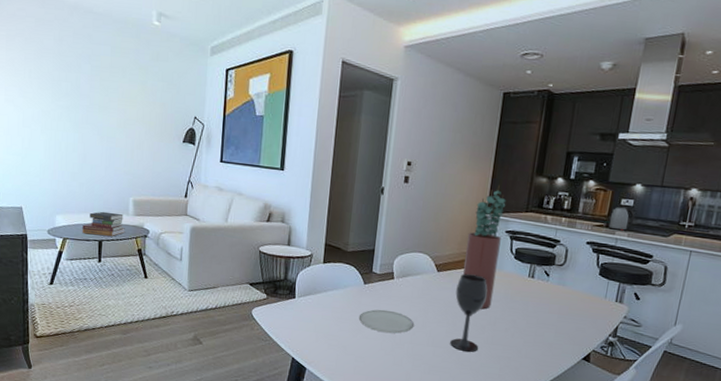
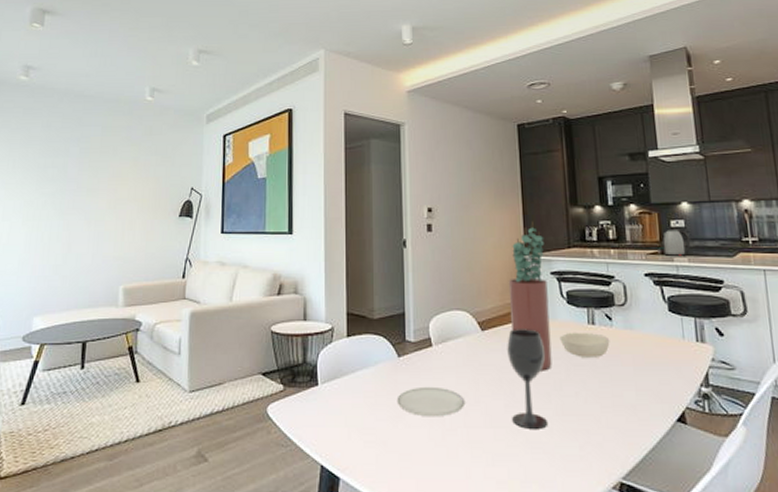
books: present [82,211,125,237] -> none [63,306,114,336]
bowl: none [501,282,544,304] -> present [559,332,610,357]

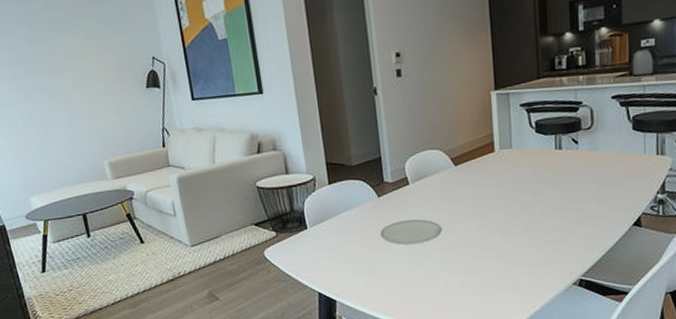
wine glass: present [507,329,547,429] -> none [479,159,516,245]
vase: present [508,220,552,371] -> none [479,54,521,196]
bowl: present [559,332,610,357] -> none [528,157,576,180]

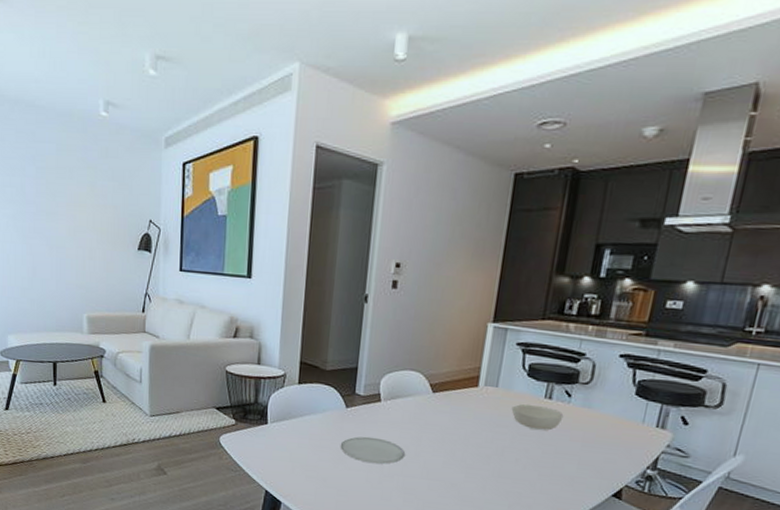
bowl: none [528,157,576,180] -> present [511,404,564,431]
kettle: present [632,48,660,78] -> none [648,309,685,342]

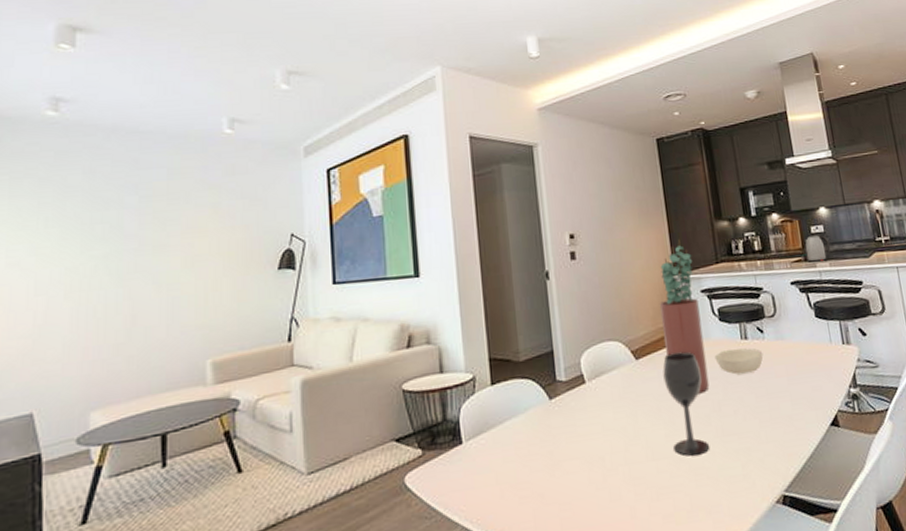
plate: present [340,436,406,465] -> none [551,425,625,460]
wine glass: none [448,394,494,486] -> present [662,351,709,456]
vase: none [464,286,518,437] -> present [659,238,709,394]
kettle: none [648,309,685,342] -> present [805,234,831,264]

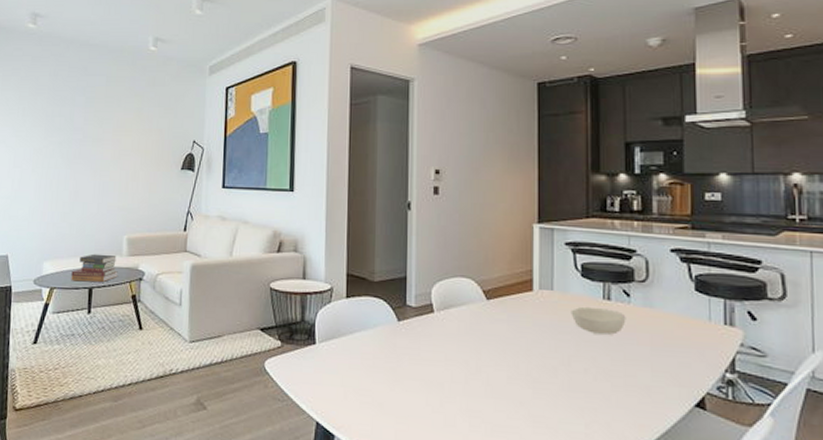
books: none [134,386,202,430] -> present [71,253,118,283]
vase: present [659,238,709,394] -> none [518,187,561,345]
wine glass: present [662,351,709,456] -> none [513,300,555,403]
kettle: present [805,234,831,264] -> none [694,202,727,233]

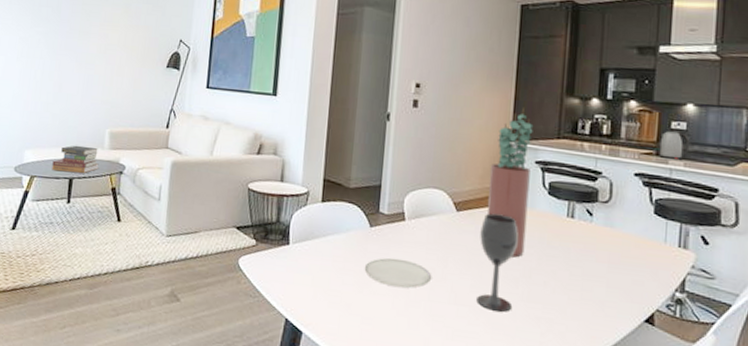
plate: none [395,352,466,384] -> present [364,257,432,289]
wine glass: none [513,300,555,403] -> present [476,213,519,312]
vase: none [518,187,561,345] -> present [487,107,534,258]
bowl: present [571,306,626,335] -> none [535,223,587,251]
kettle: none [694,202,727,233] -> present [659,130,690,161]

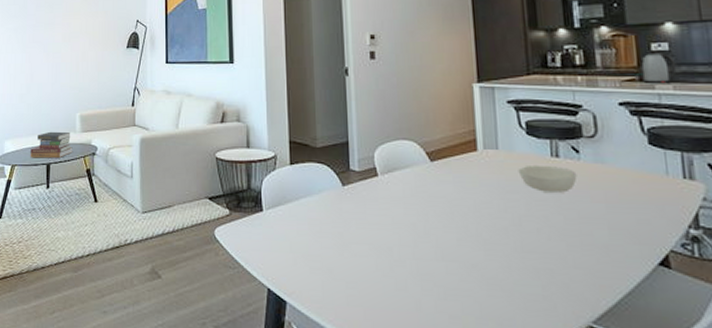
plate: present [364,257,432,289] -> none [342,216,414,248]
wine glass: present [476,213,519,312] -> none [458,160,505,265]
vase: present [487,107,534,258] -> none [459,46,510,205]
bowl: none [535,223,587,251] -> present [518,164,577,193]

